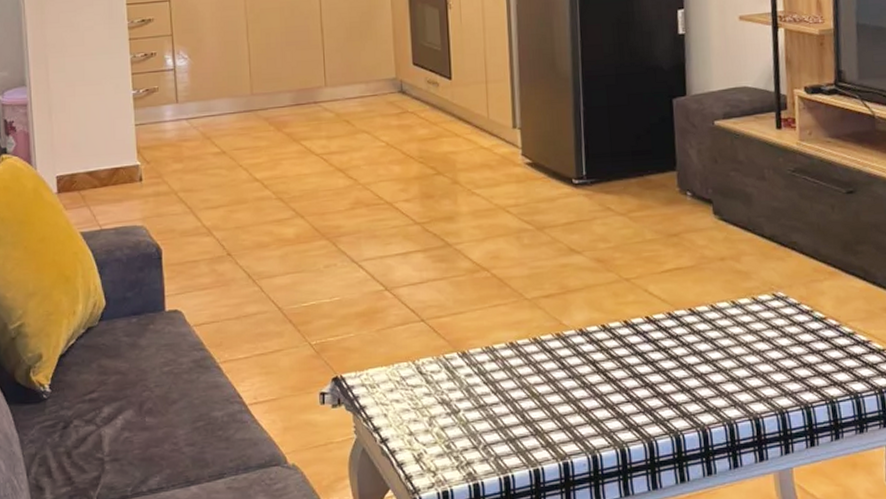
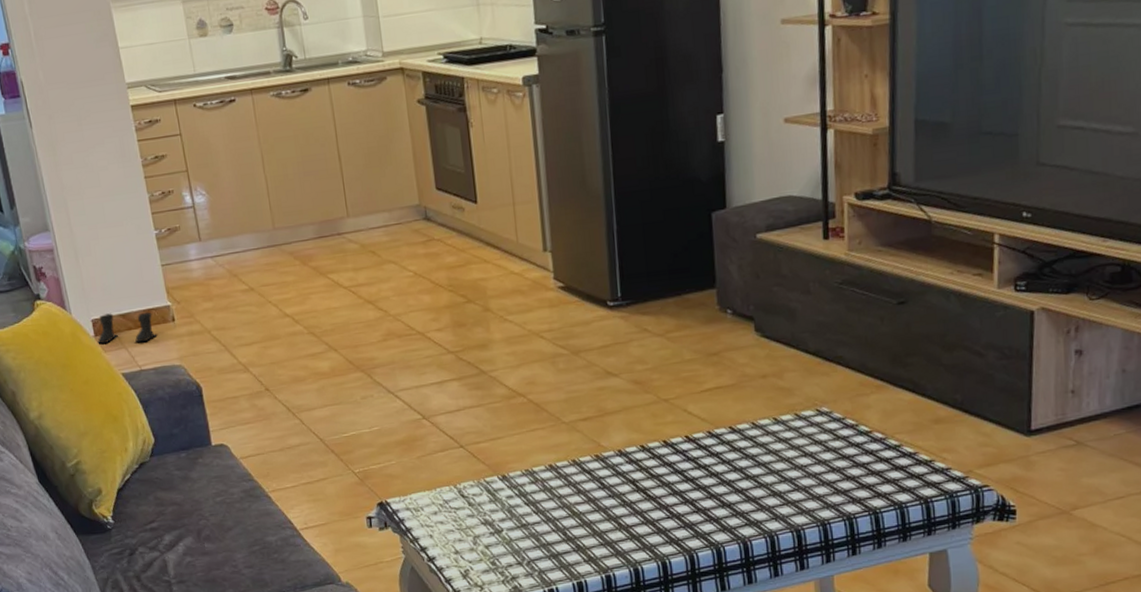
boots: none [60,170,121,202] -> present [97,311,156,344]

